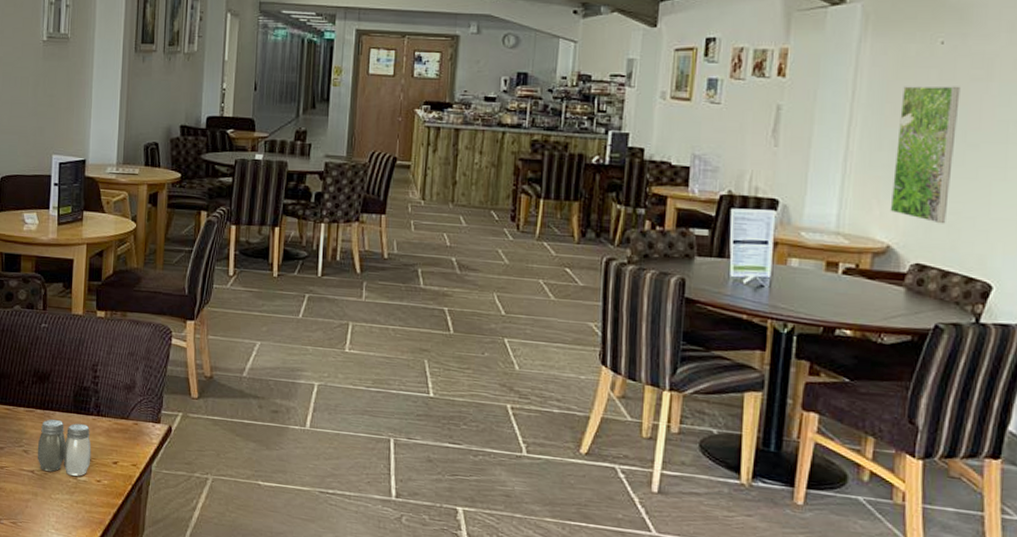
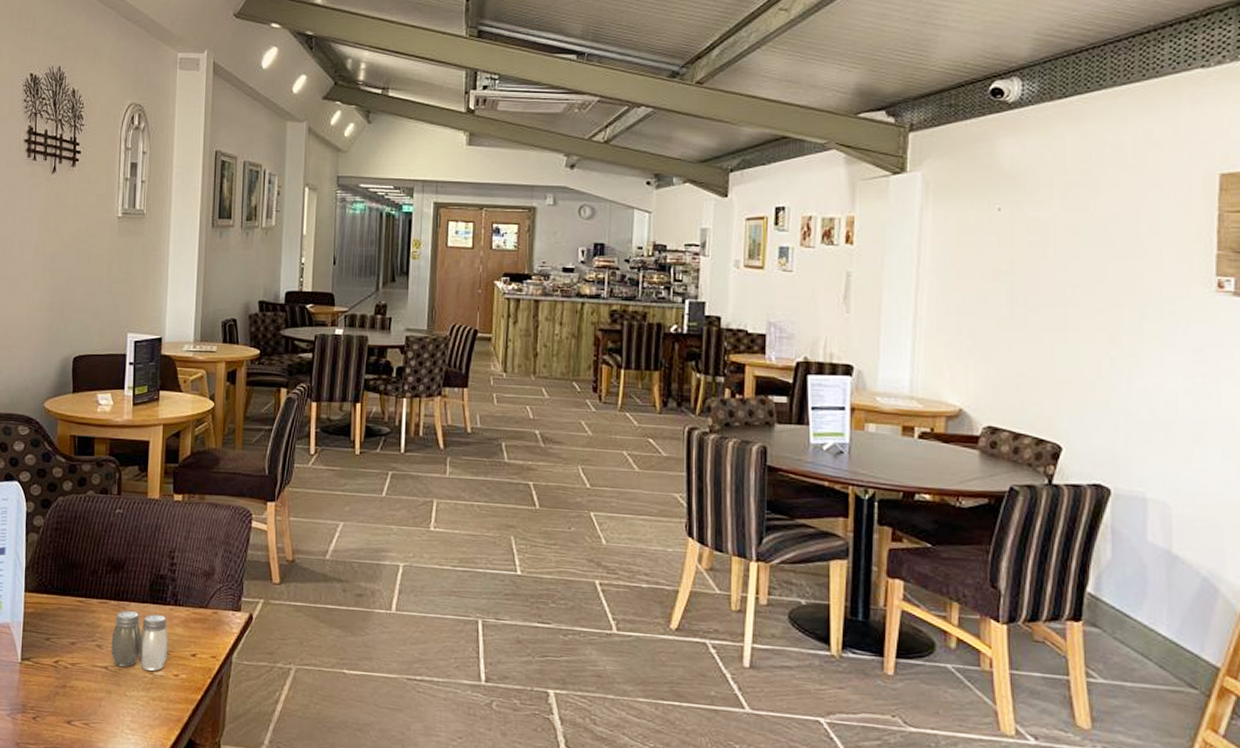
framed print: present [890,85,961,224] -> none [960,251,1019,387]

